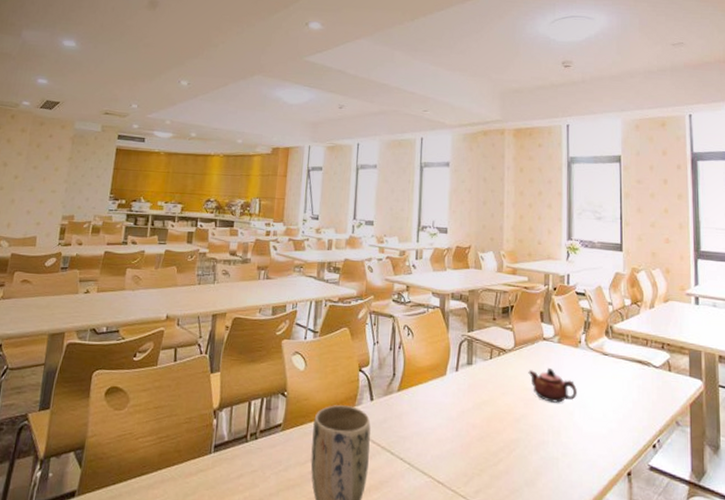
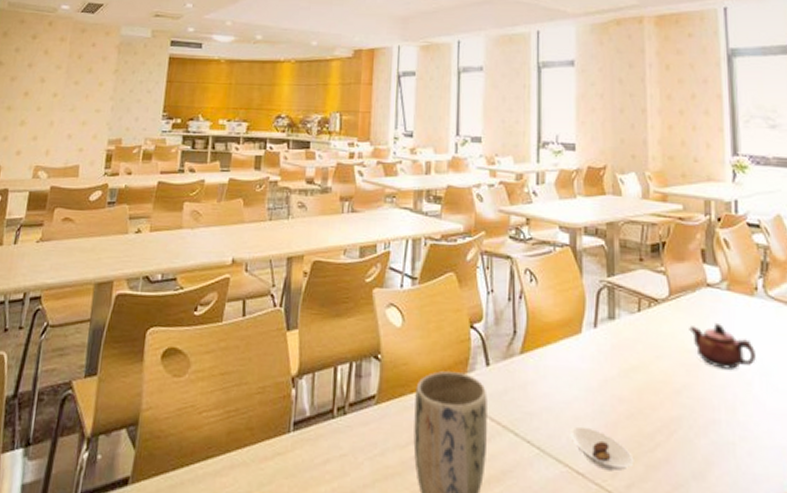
saucer: none [433,446,482,481] -> present [569,426,634,472]

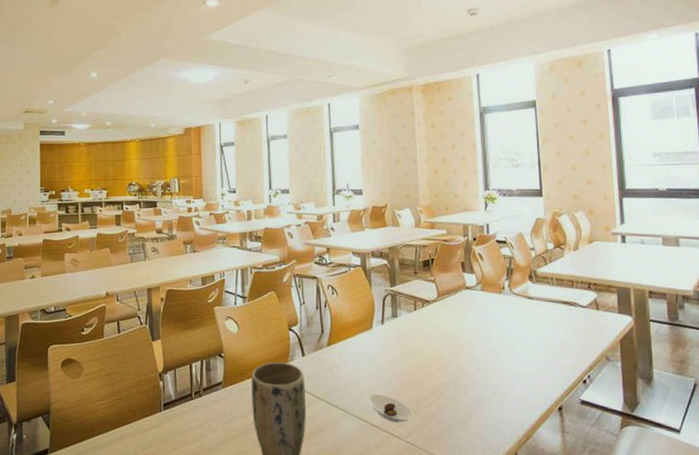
teapot: present [689,322,756,369] -> none [453,314,503,347]

